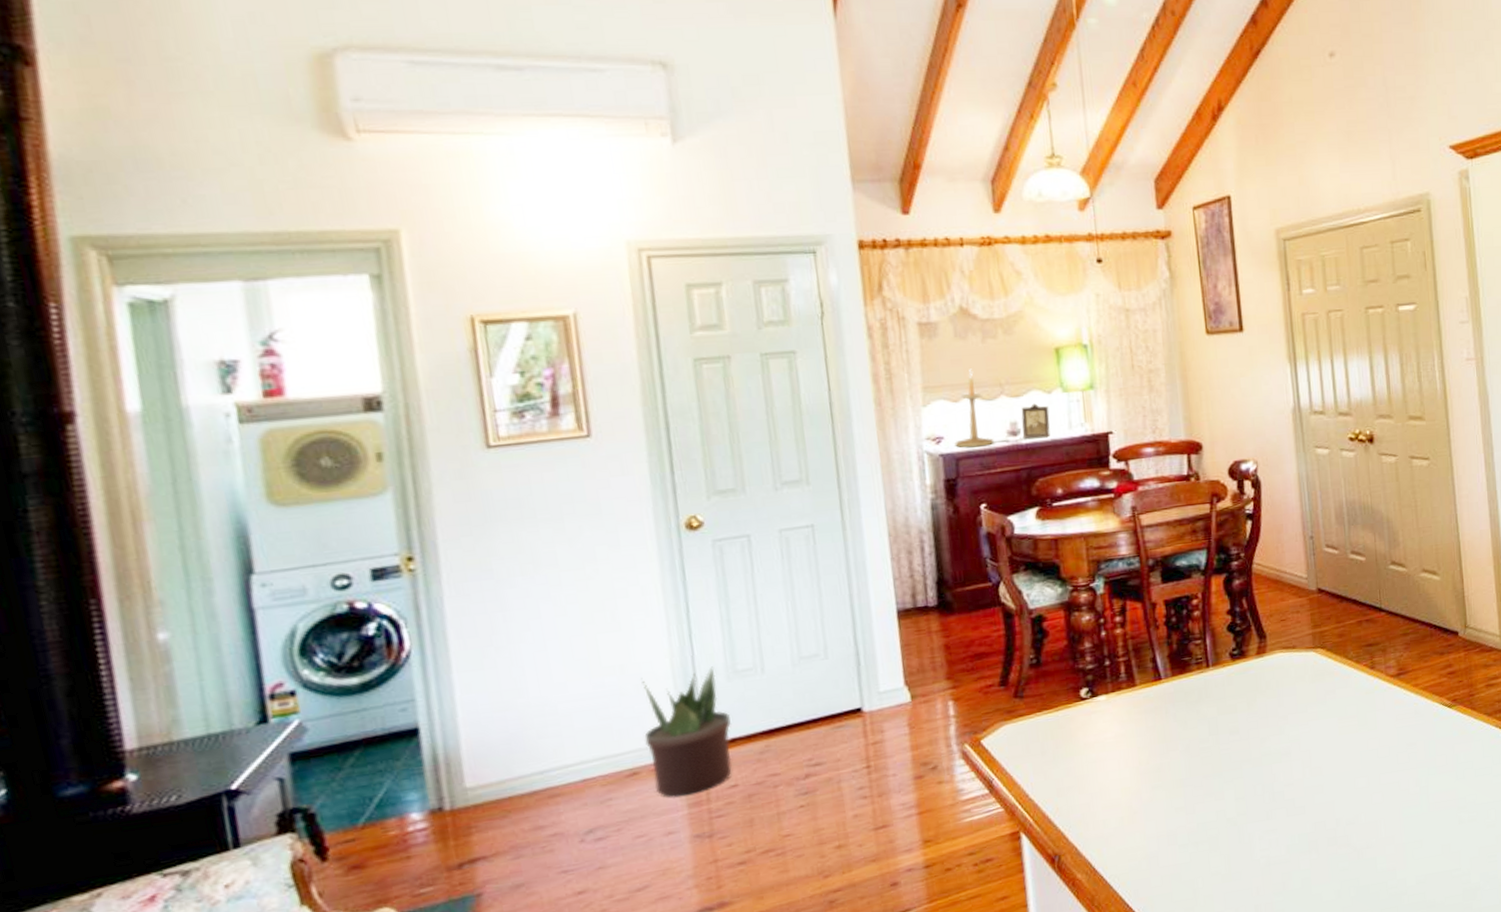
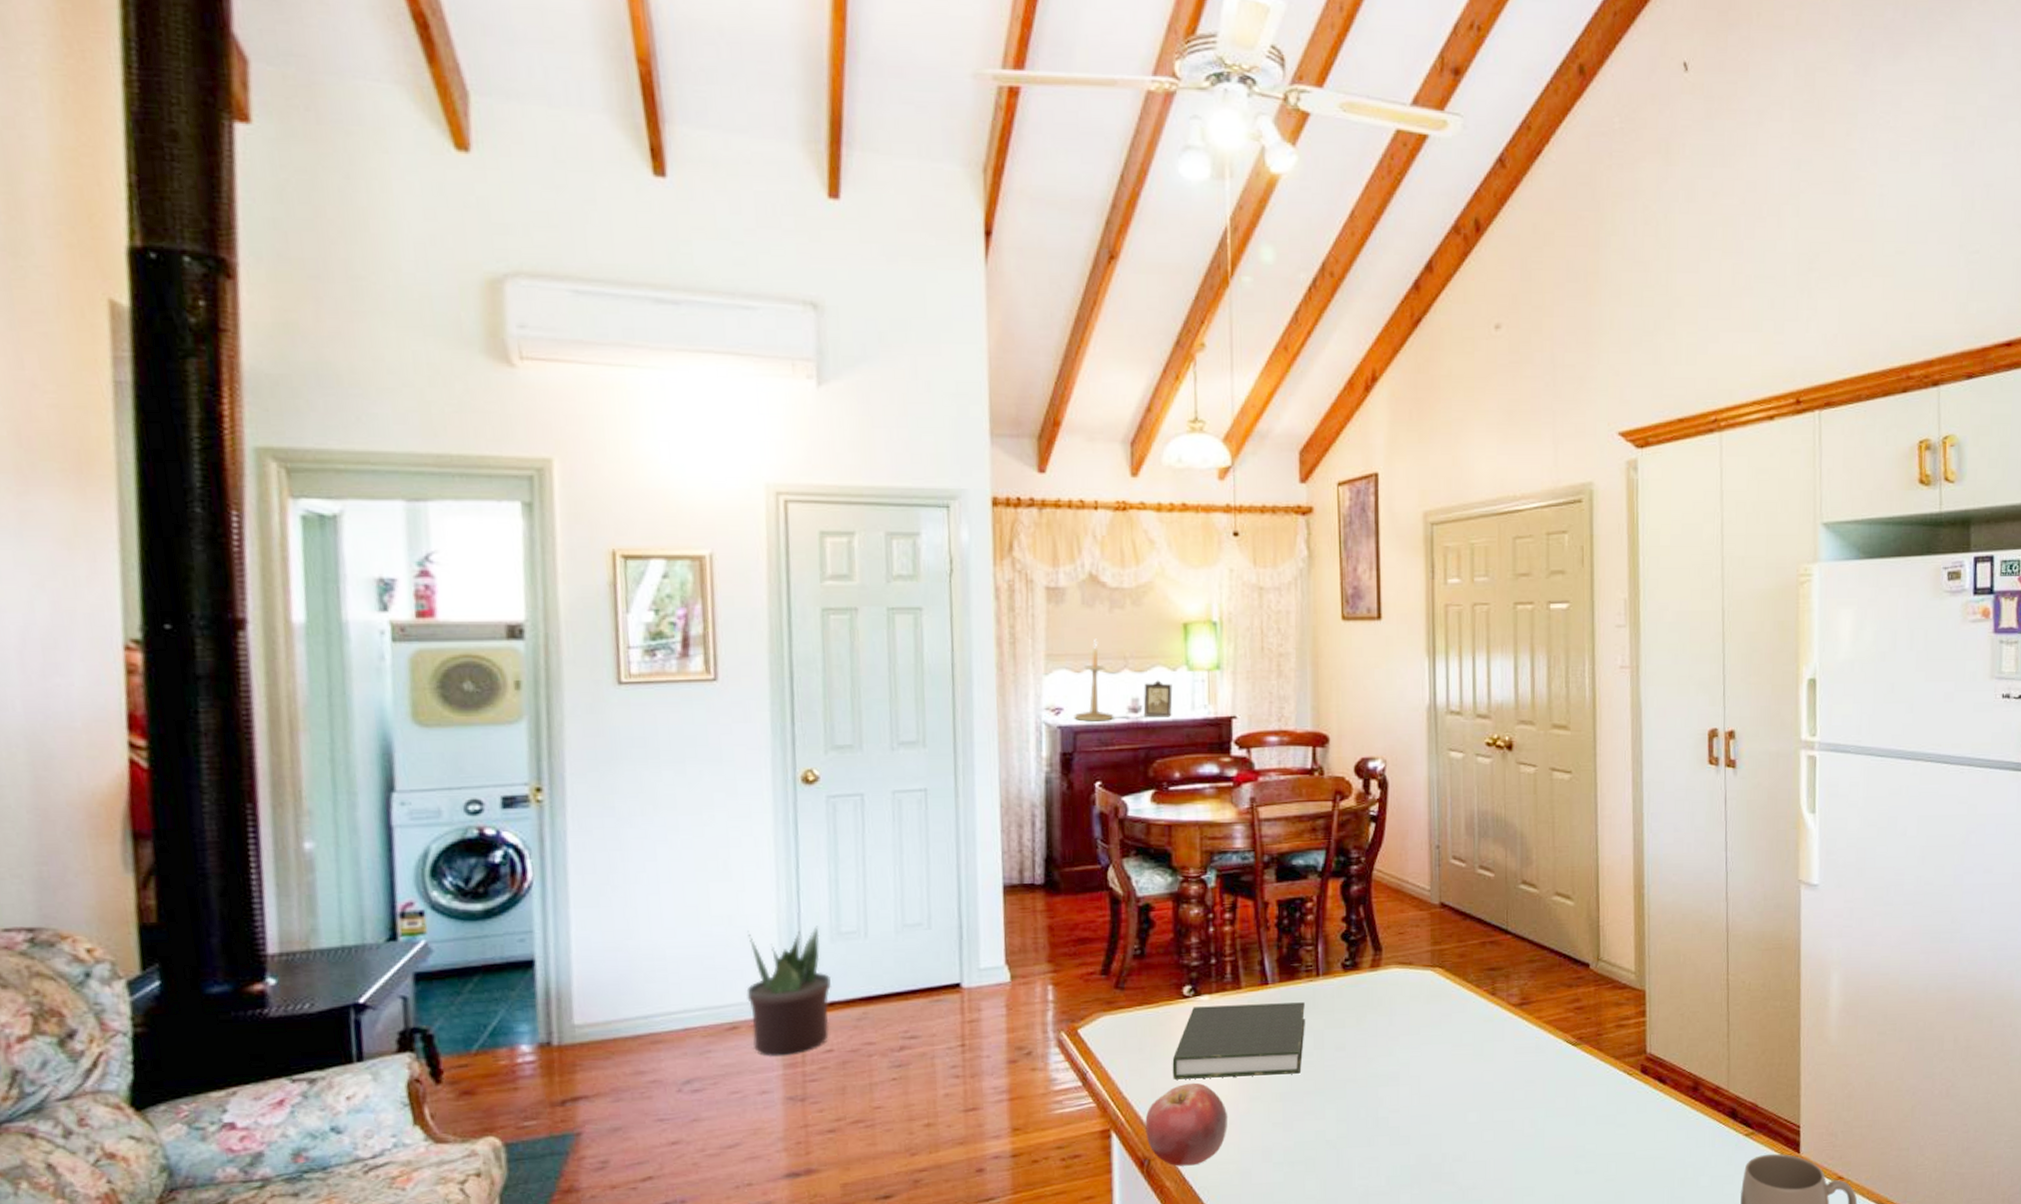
fruit: none [1053,778,1133,859] -> present [1145,1082,1228,1166]
book: none [1074,693,1200,778] -> present [1172,1002,1305,1080]

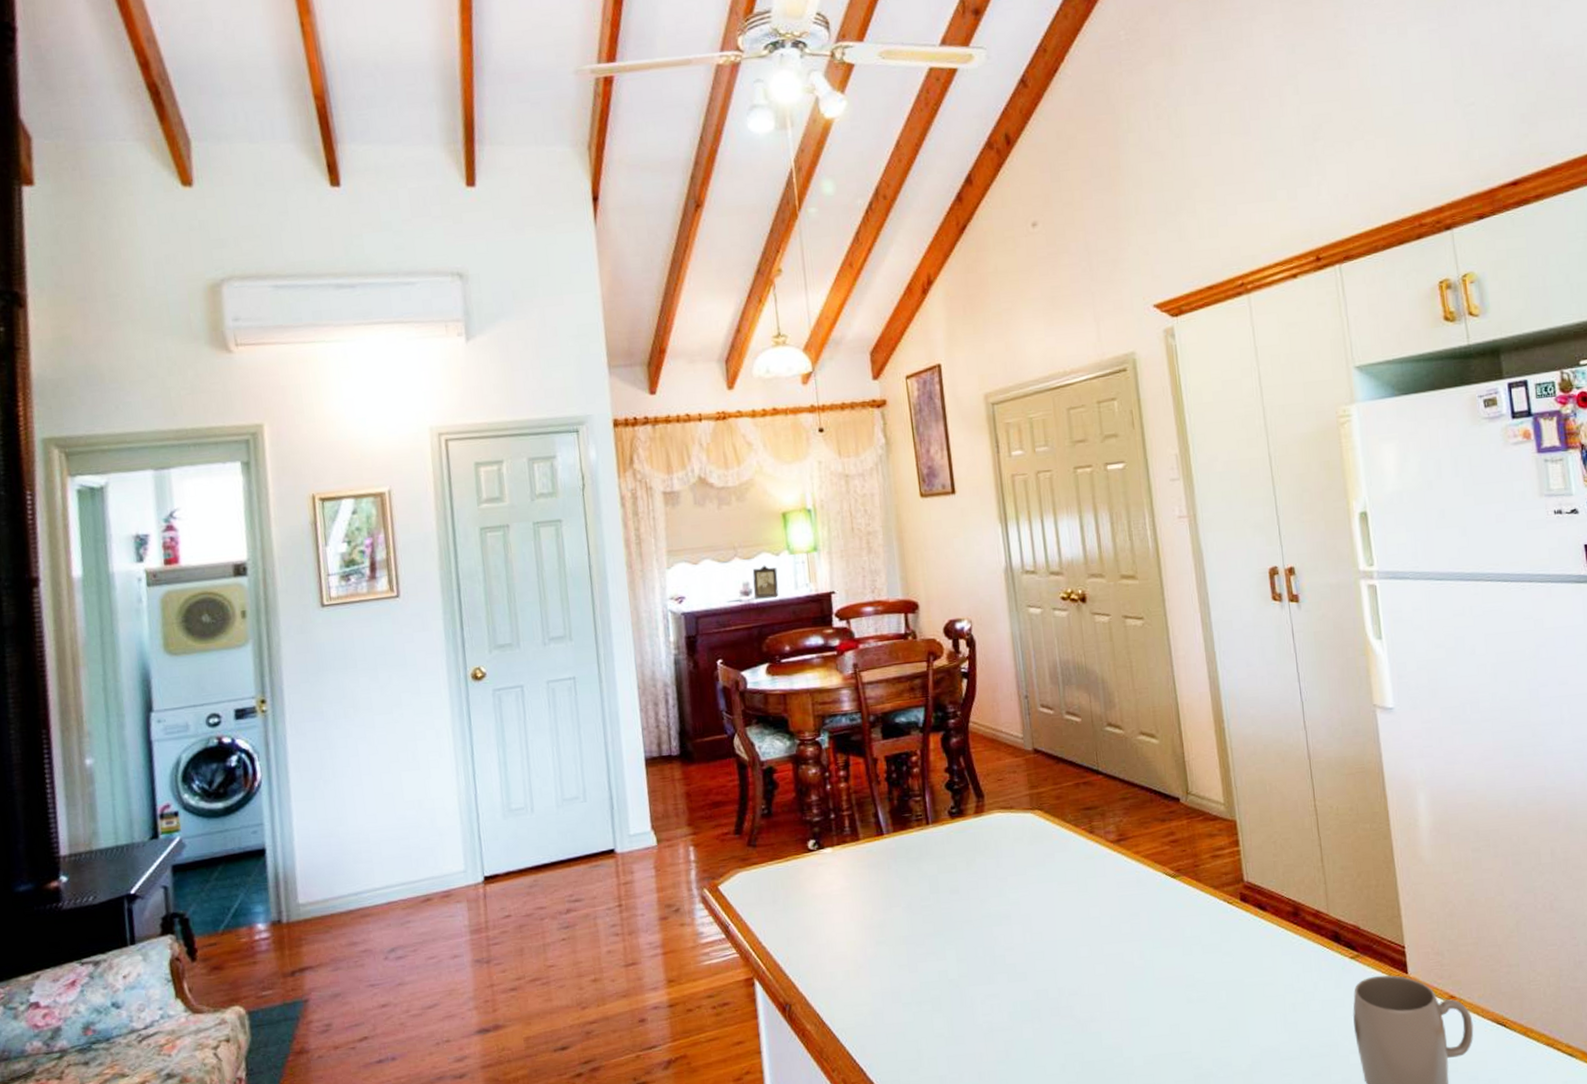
planter: present [746,926,831,1055] -> none [435,804,506,923]
candlestick: present [1074,639,1114,722] -> none [694,533,729,607]
fruit: present [1145,1082,1228,1166] -> none [783,930,858,1010]
book: present [1172,1002,1305,1080] -> none [803,850,921,928]

